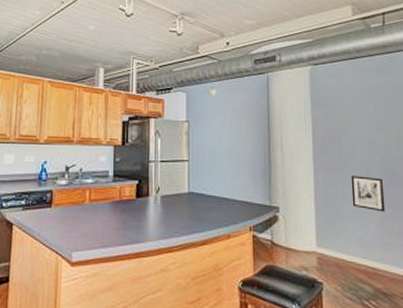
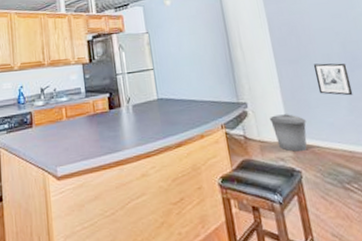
trash can: none [300,223,335,263] -> present [270,114,308,152]

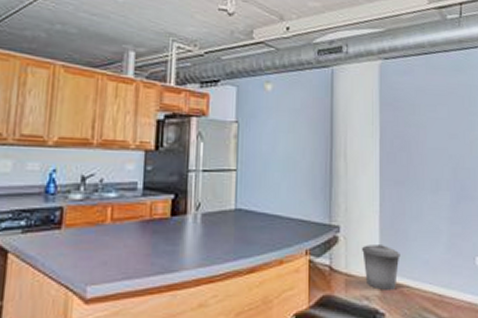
wall art: present [313,63,354,96] -> none [419,189,455,231]

